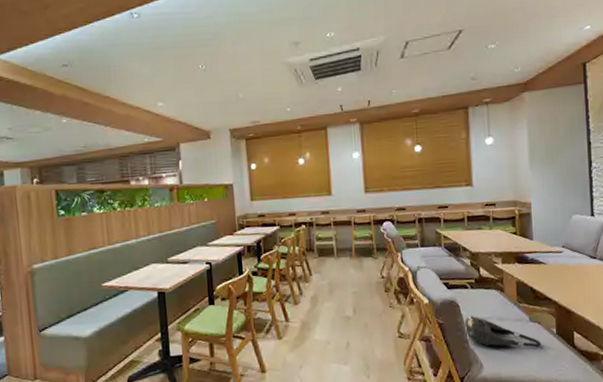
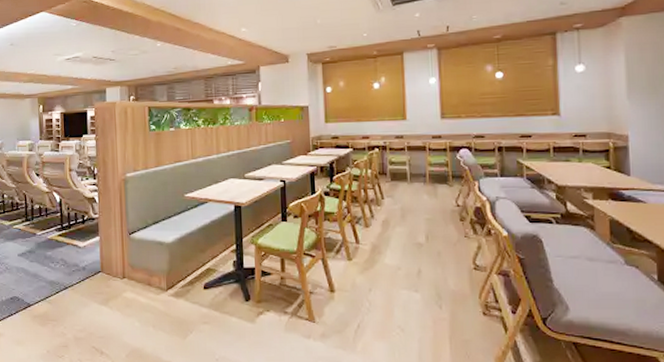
handbag: present [465,315,542,348] -> none [549,252,640,294]

